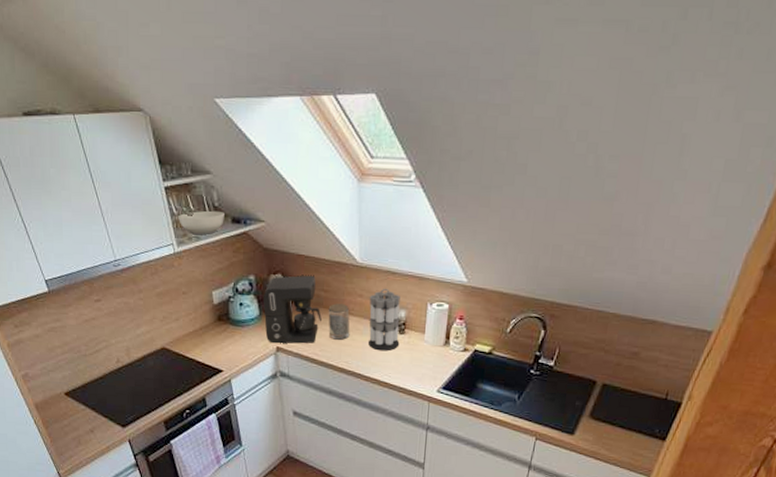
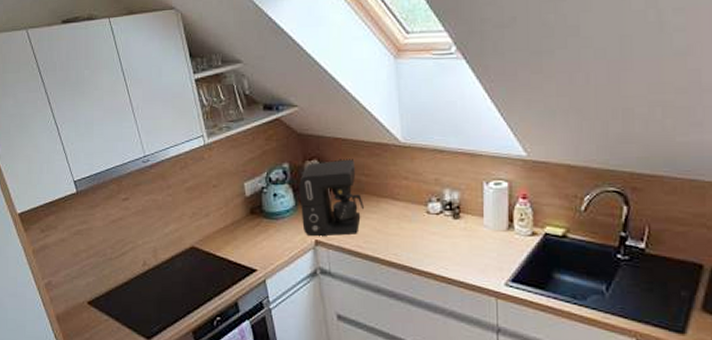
bowl: present [177,210,224,235] -> none [207,98,256,125]
jar: present [328,304,350,340] -> none [371,188,397,229]
spice rack: present [369,288,400,351] -> none [415,168,455,240]

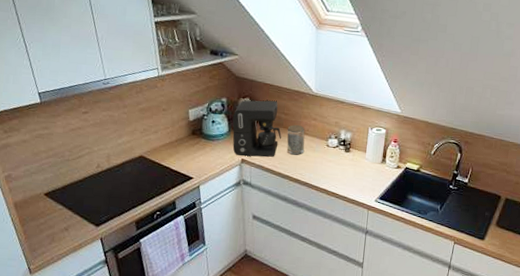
jar: none [371,188,397,229] -> present [286,125,305,155]

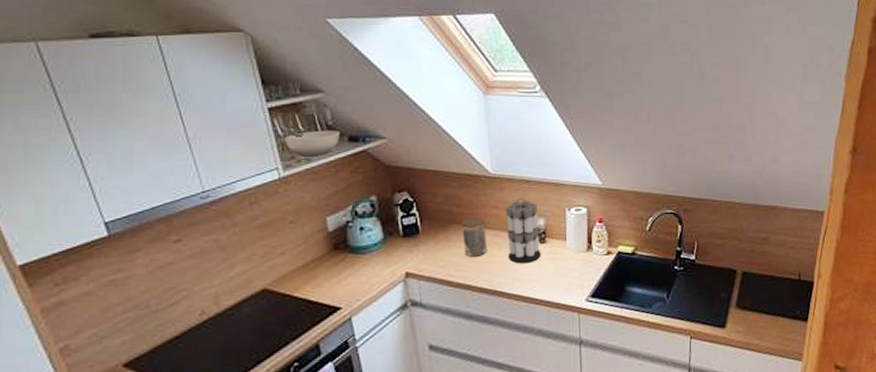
bowl: none [163,43,205,63] -> present [283,130,340,157]
coffee maker: present [232,100,281,157] -> none [388,190,455,268]
spice rack: none [320,114,347,166] -> present [505,197,542,264]

